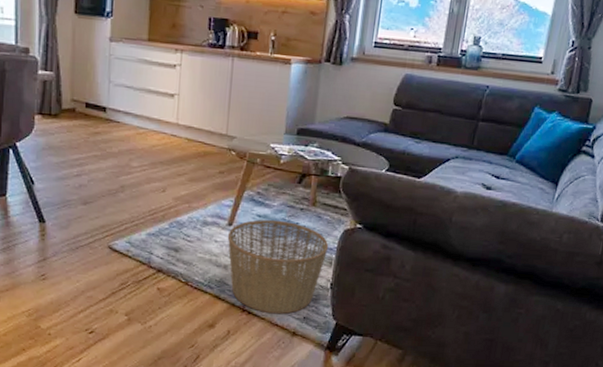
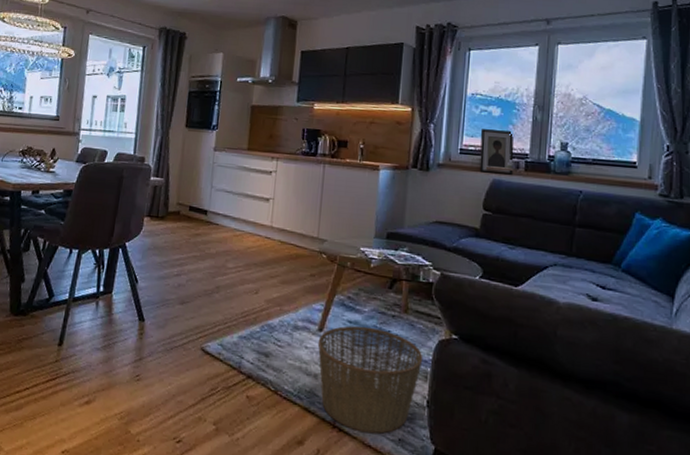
picture frame: none [392,21,429,71] -> present [479,129,514,176]

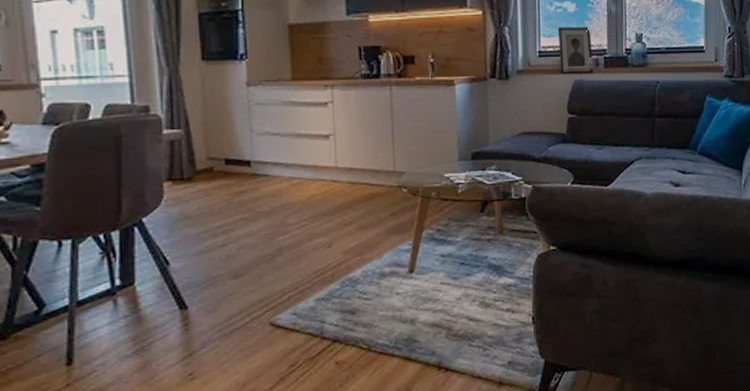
basket: present [317,326,423,434] -> none [410,256,524,366]

